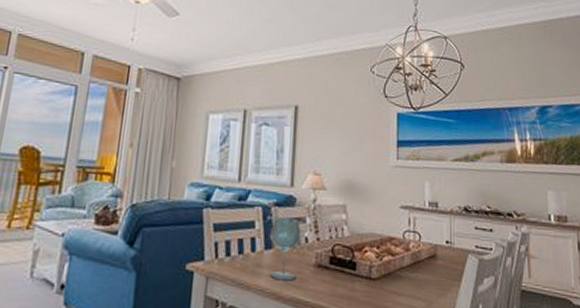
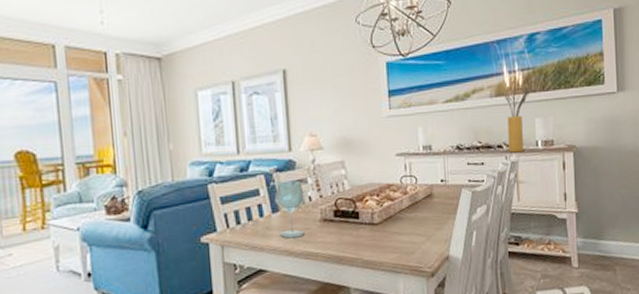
vase: none [515,154,546,225] -> present [504,85,534,153]

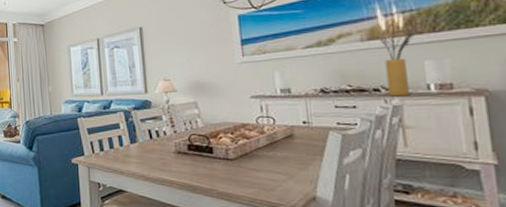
wine glass: present [274,180,306,239] -> none [132,117,161,166]

